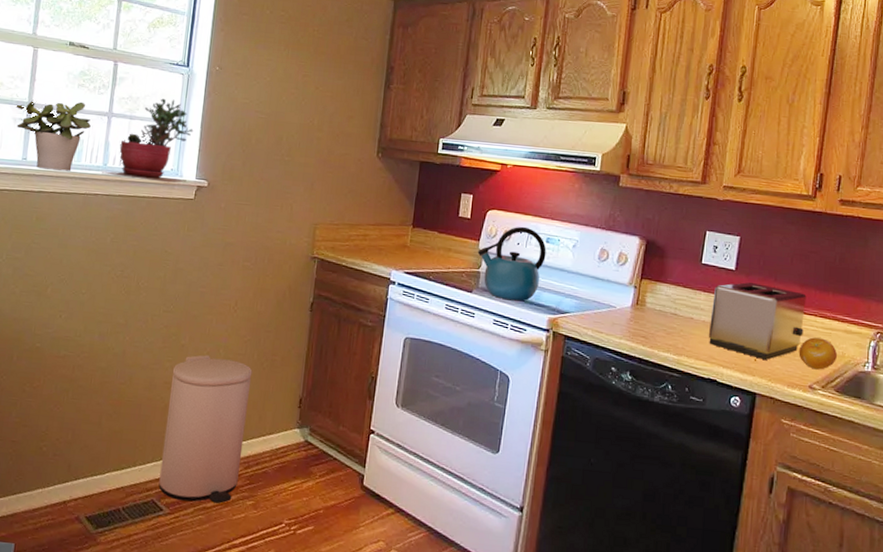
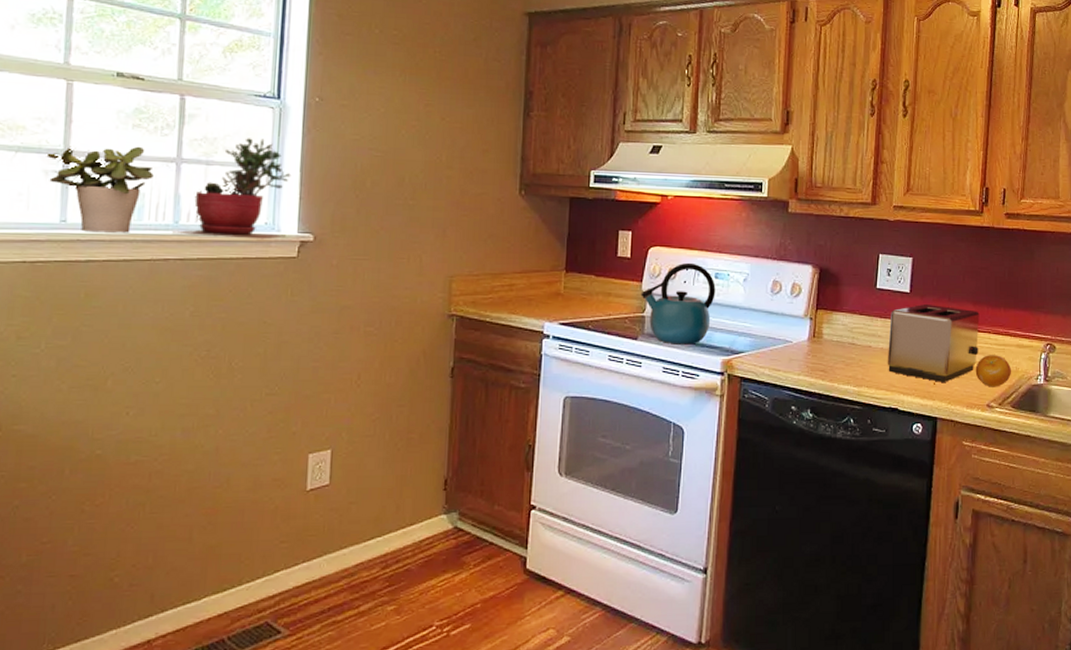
pedal bin: present [158,354,253,504] -> none [273,441,385,618]

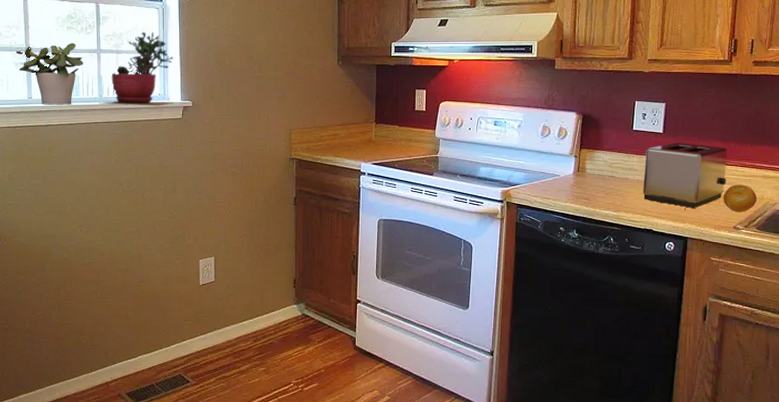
kettle: present [641,262,716,345] -> none [434,113,495,179]

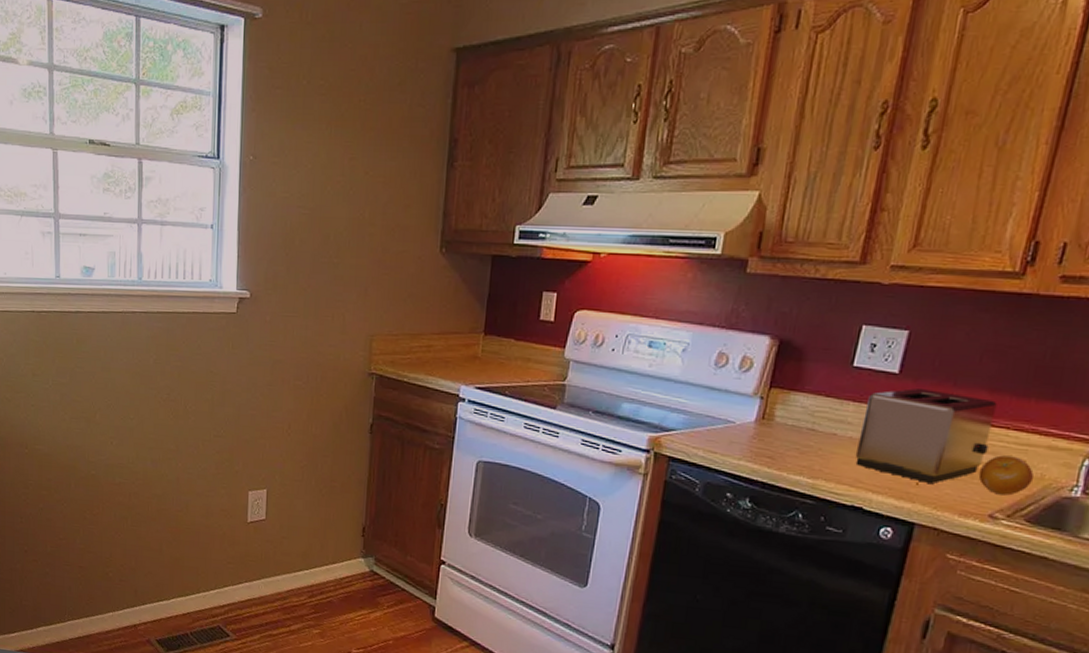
potted plant: present [15,42,83,105] -> none [42,209,121,288]
succulent plant: present [99,32,174,106] -> none [137,198,230,296]

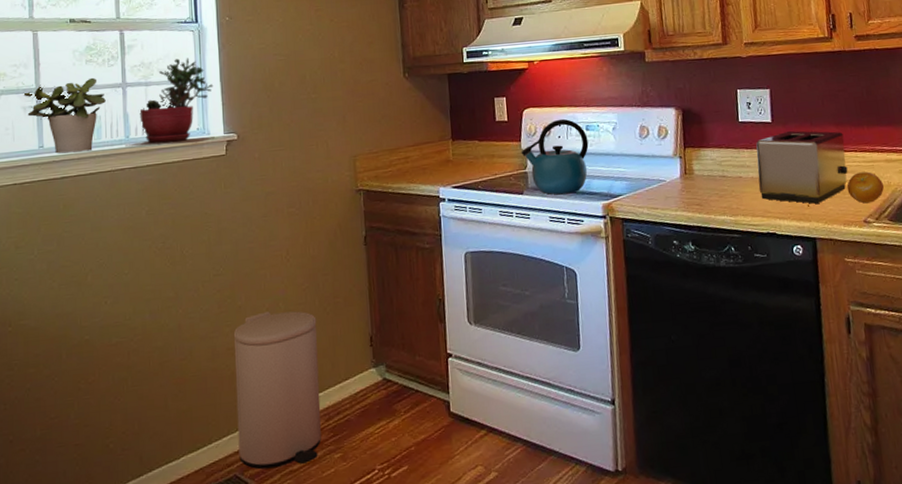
potted plant: none [42,209,121,288] -> present [23,77,106,154]
succulent plant: none [137,198,230,296] -> present [125,58,215,147]
pedal bin: none [223,481,311,631] -> present [233,311,321,469]
kettle: none [562,328,649,418] -> present [521,118,589,195]

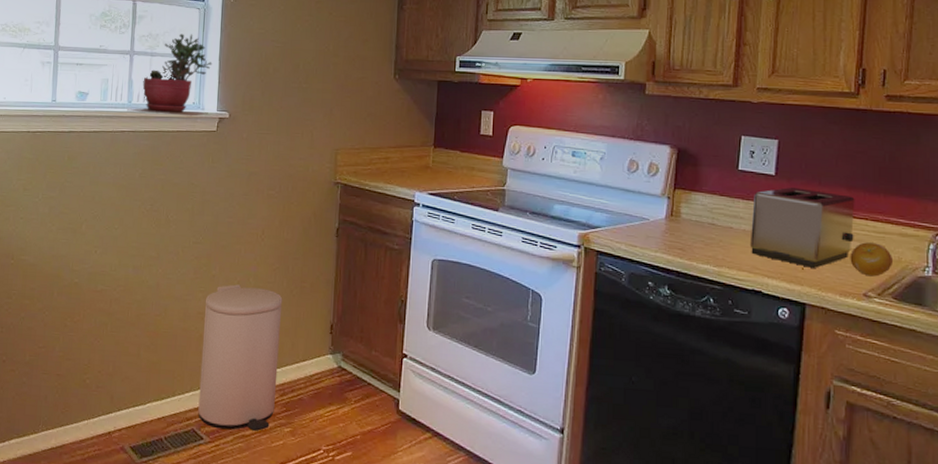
potted plant: present [23,77,106,154] -> none [43,42,114,110]
kettle: present [521,118,589,195] -> none [501,141,573,218]

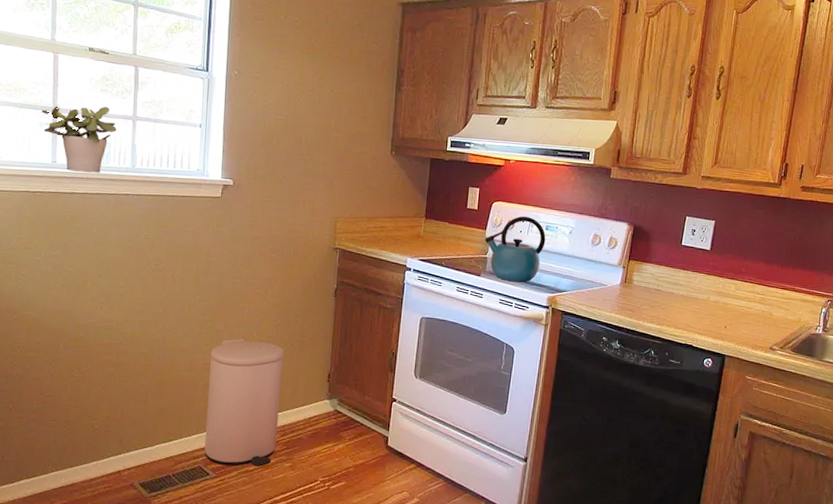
potted plant: none [43,42,114,110] -> present [41,104,117,173]
succulent plant: present [127,34,213,117] -> none [130,102,217,183]
kettle: none [501,141,573,218] -> present [484,216,546,283]
toaster: present [750,187,855,268] -> none [686,260,770,327]
fruit: present [850,242,892,277] -> none [762,306,794,334]

